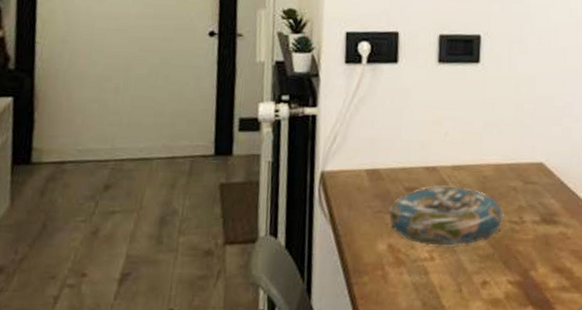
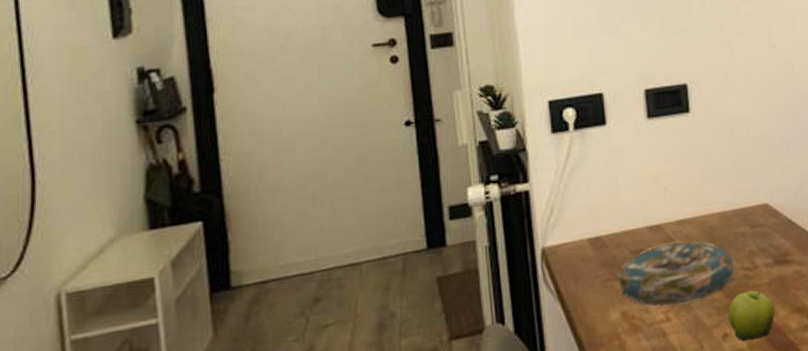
fruit: none [490,244,536,292] -> present [728,290,775,342]

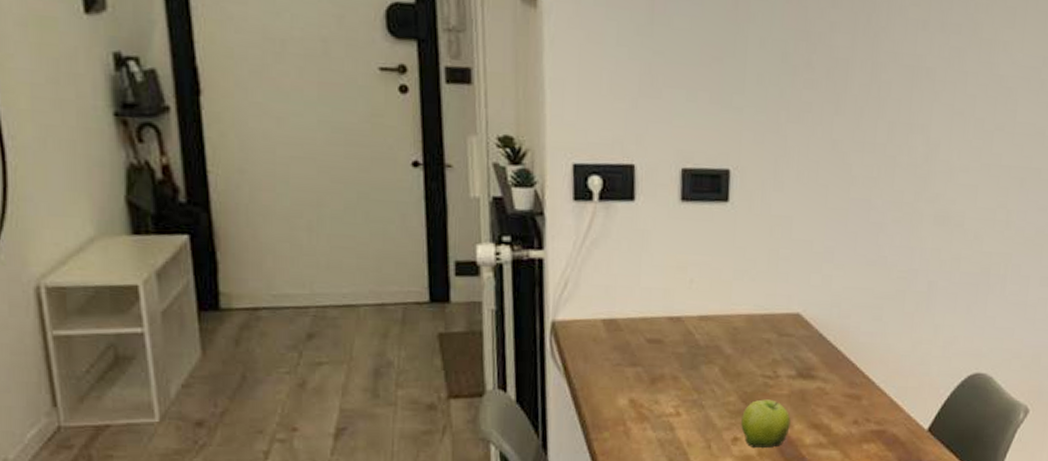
decorative bowl: present [616,241,736,308] -> none [628,337,756,403]

